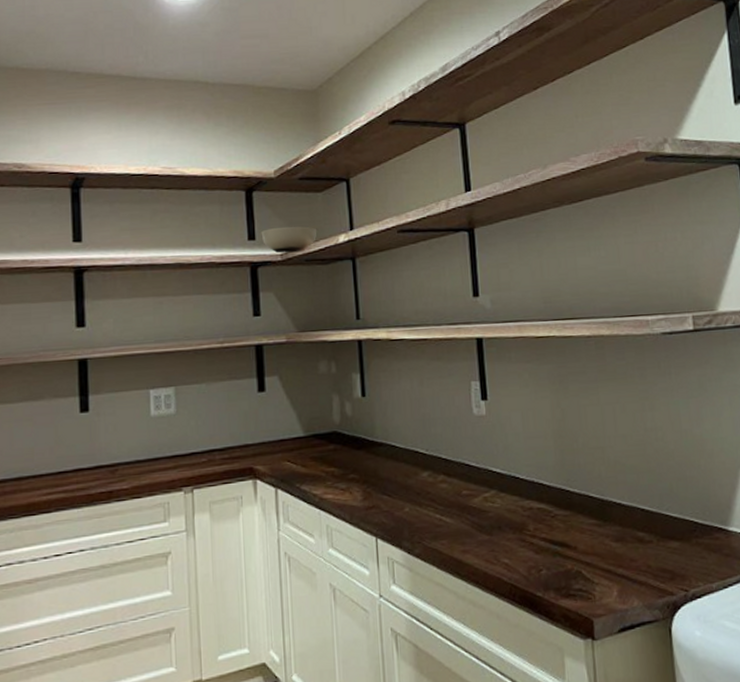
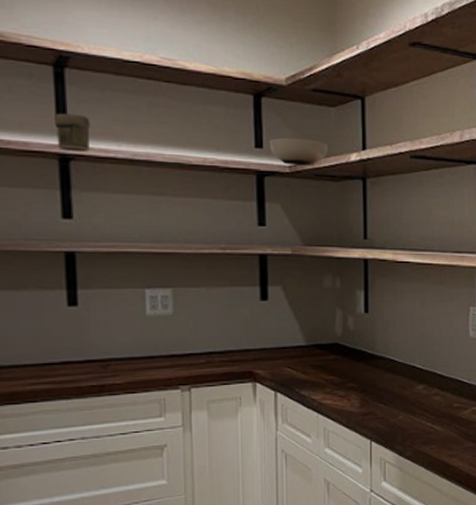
jar: none [71,228,101,263] -> present [54,113,90,152]

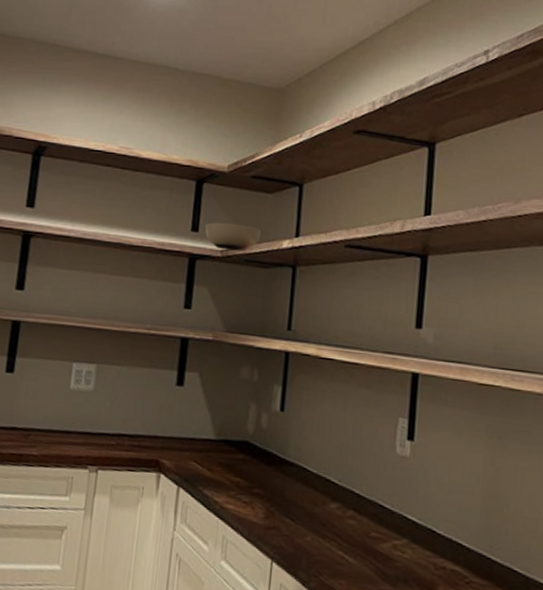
jar: present [54,113,90,152] -> none [23,195,53,230]

